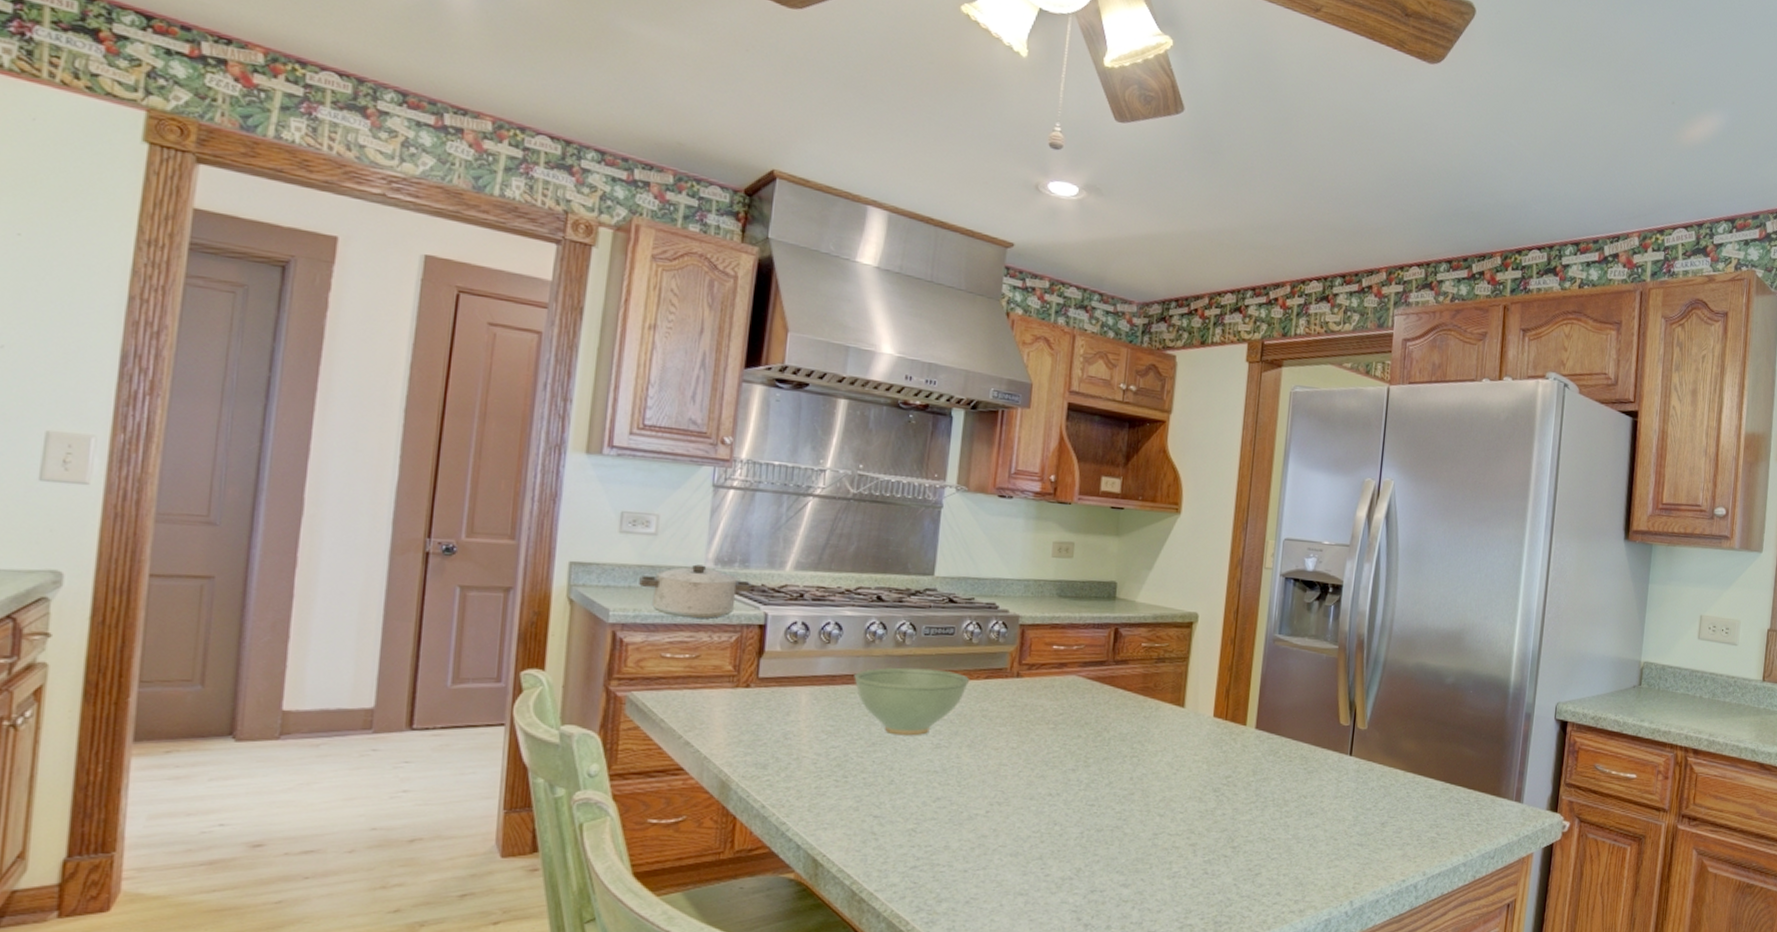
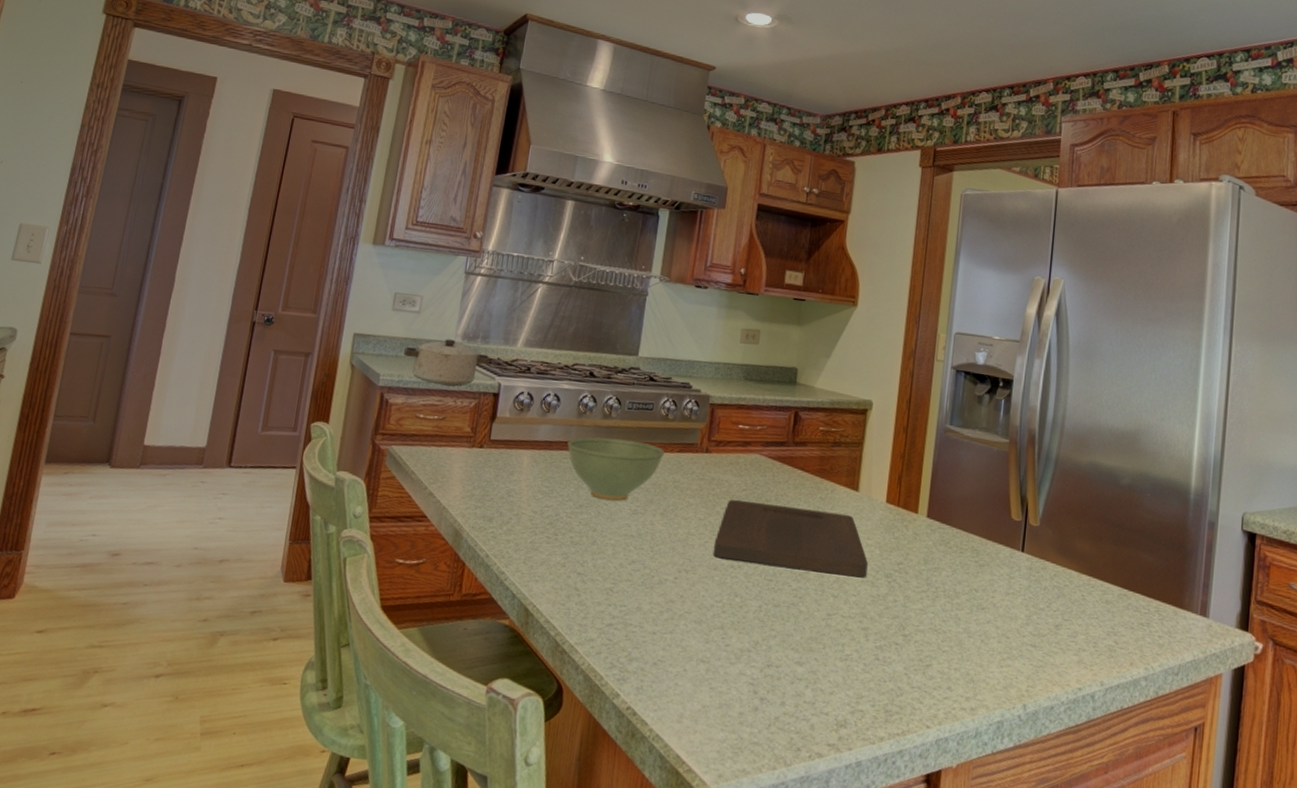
cutting board: none [1028,724,1195,794] -> present [713,499,868,578]

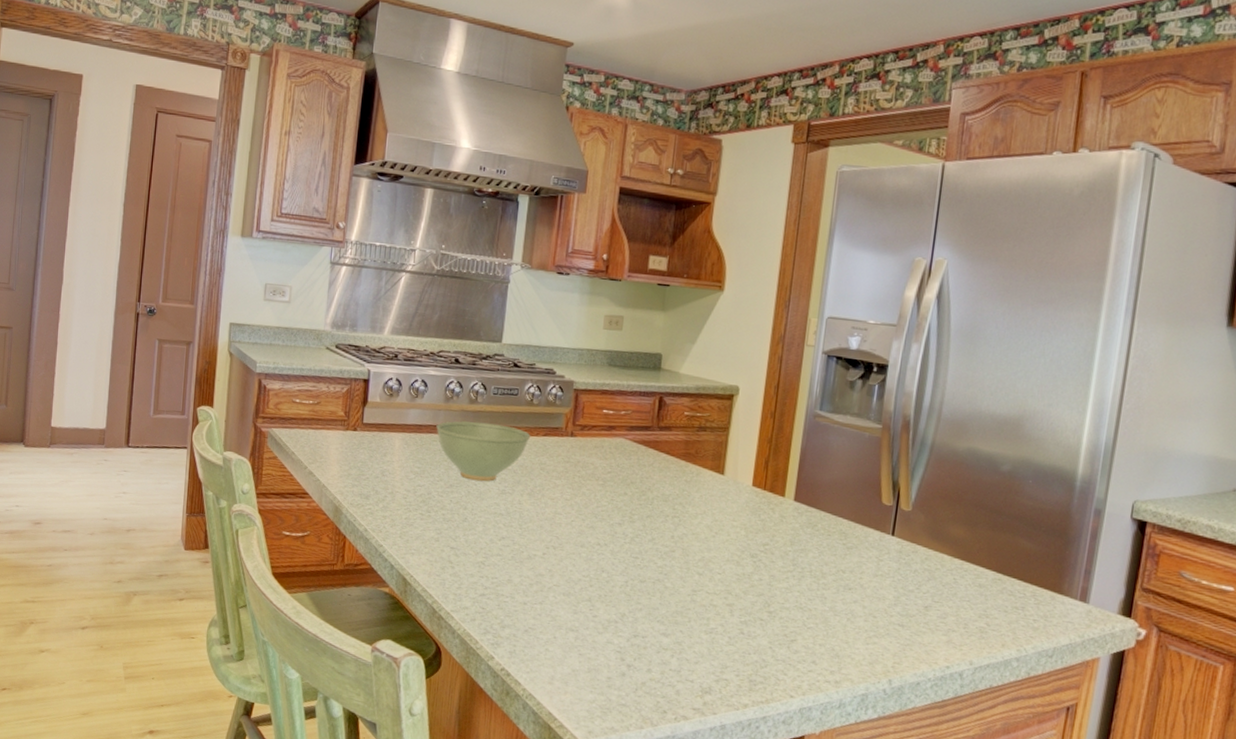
cooking pot: present [403,339,490,386] -> none [277,327,359,372]
cutting board: present [713,499,868,578] -> none [579,481,733,557]

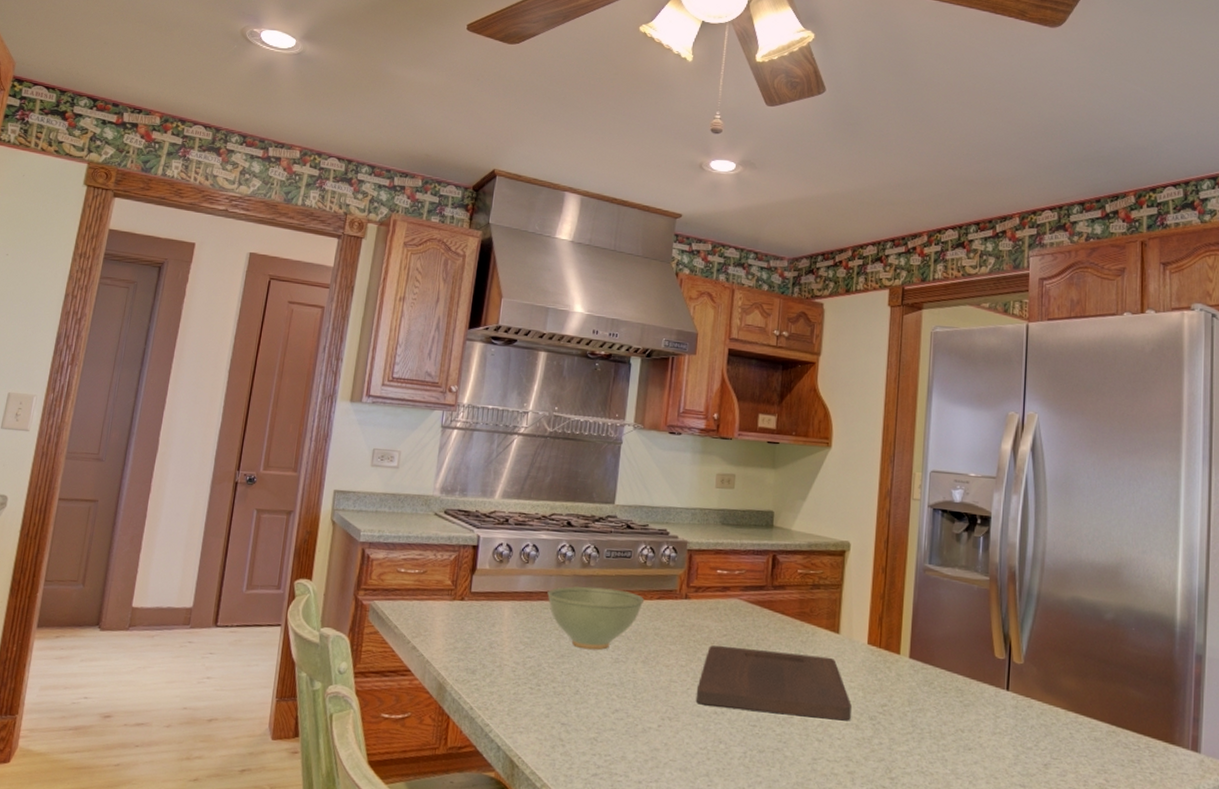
cutting board: none [579,481,733,557] -> present [695,645,852,721]

